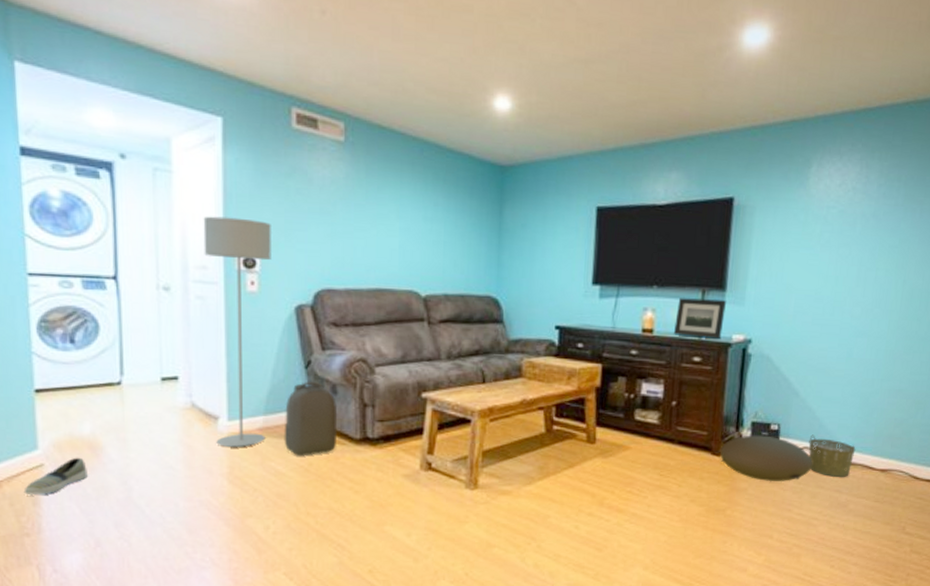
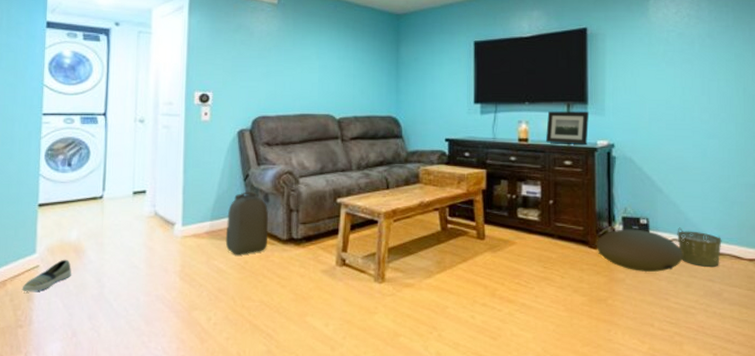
floor lamp: present [203,216,271,448] -> none [171,64,222,249]

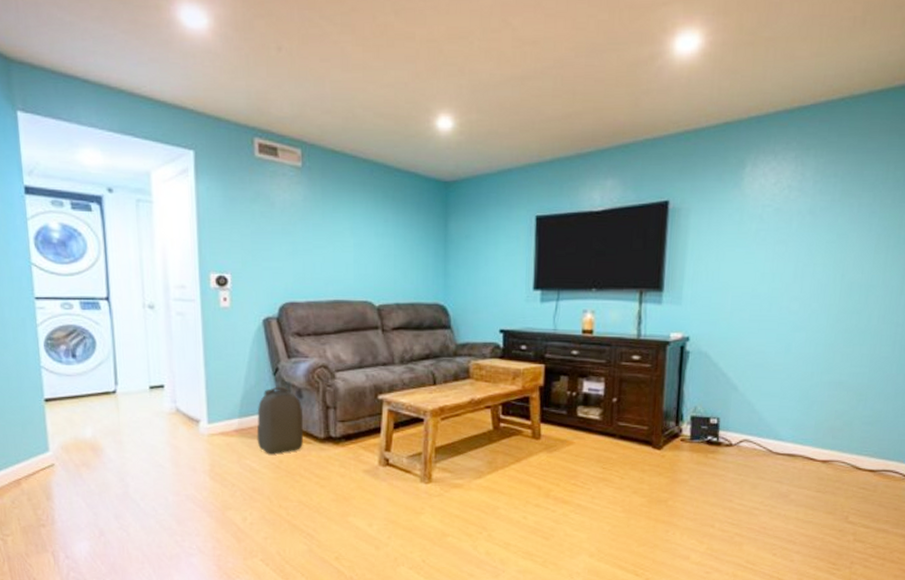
shoe: present [22,259,71,291] -> none [39,457,91,491]
picture frame: present [546,111,589,146] -> none [613,299,663,339]
pouf: present [597,229,683,273] -> none [661,429,753,474]
basket: present [677,227,722,267] -> none [748,427,796,468]

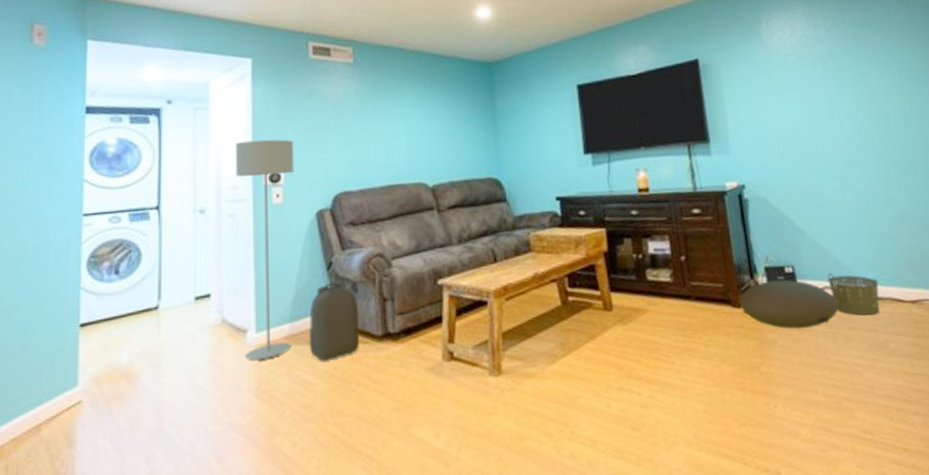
floor lamp: none [180,240,241,448] -> present [235,139,294,361]
pouf: none [661,429,753,474] -> present [740,279,838,330]
basket: none [748,427,796,468] -> present [827,272,880,316]

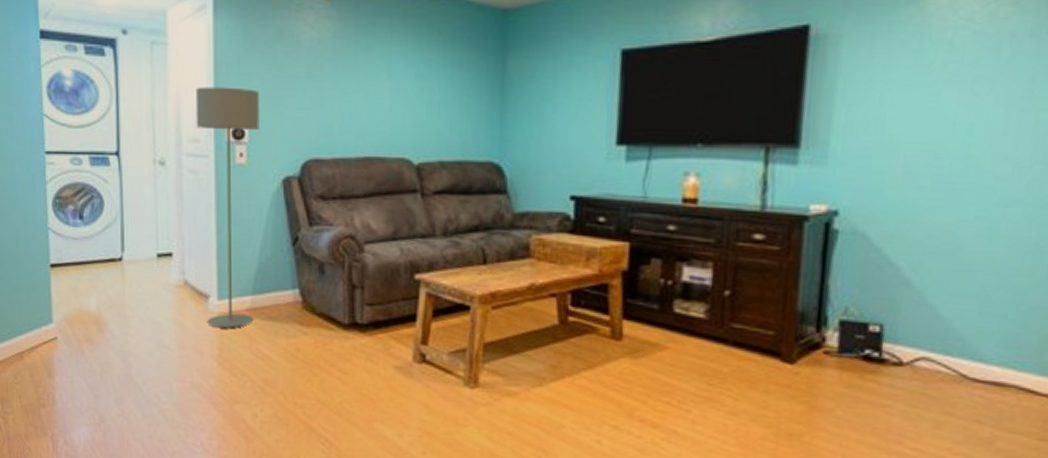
backpack: present [309,281,360,360] -> none [271,259,325,340]
pouf: present [740,279,838,330] -> none [793,337,935,403]
basket: present [827,272,880,316] -> none [928,341,1006,403]

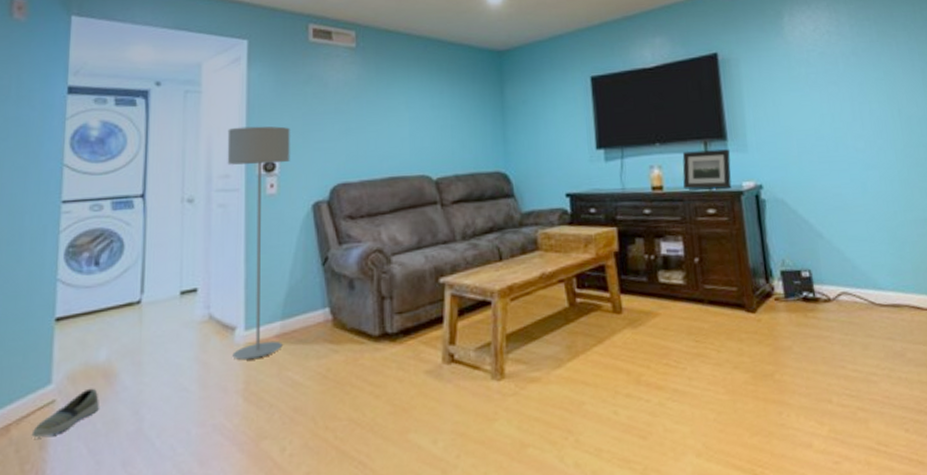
shoe: none [41,332,93,367] -> present [31,388,99,437]
picture frame: none [726,158,800,212] -> present [682,149,732,190]

